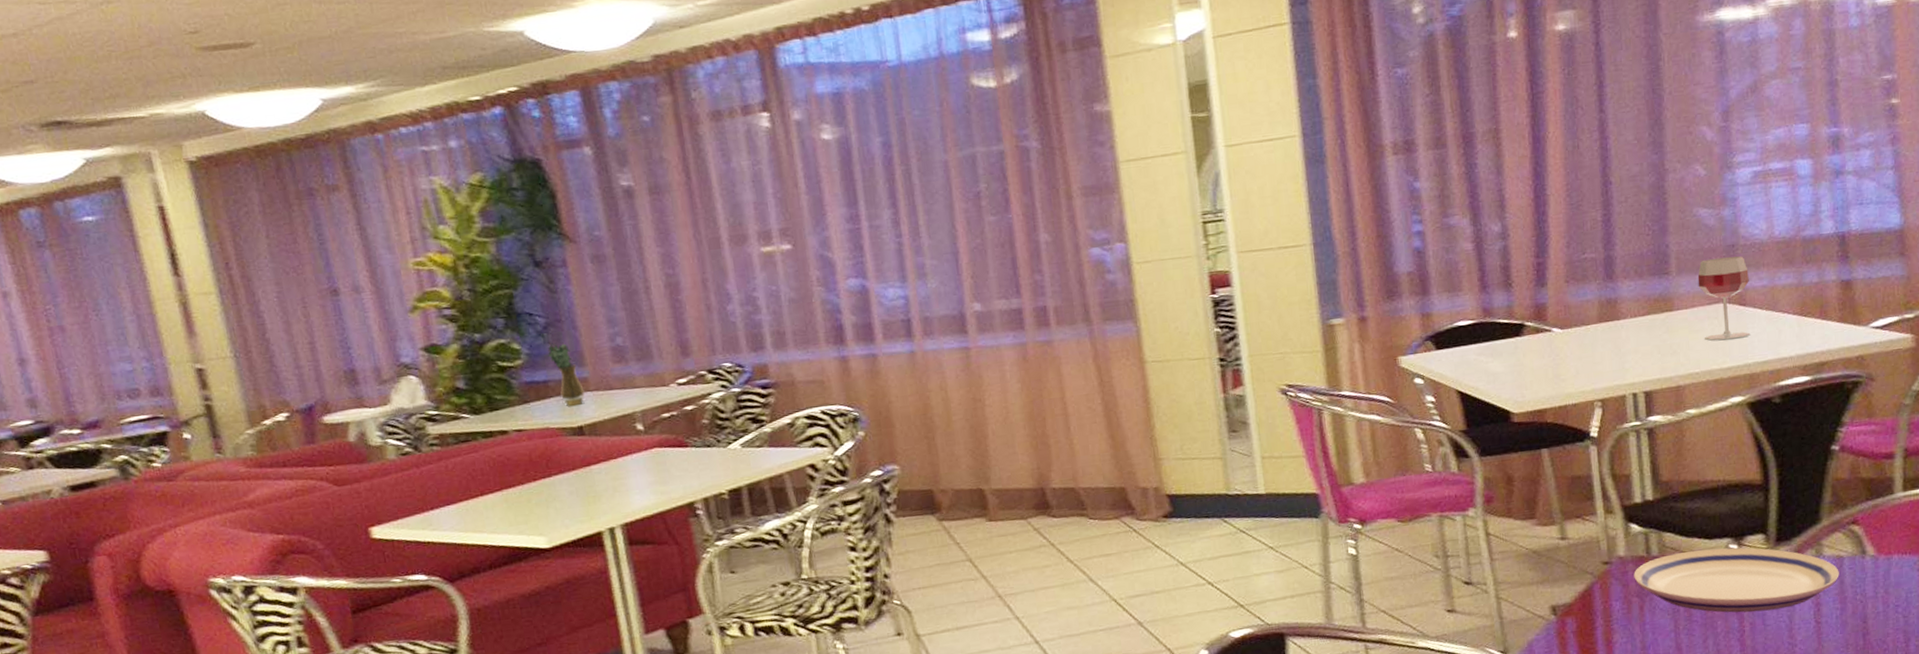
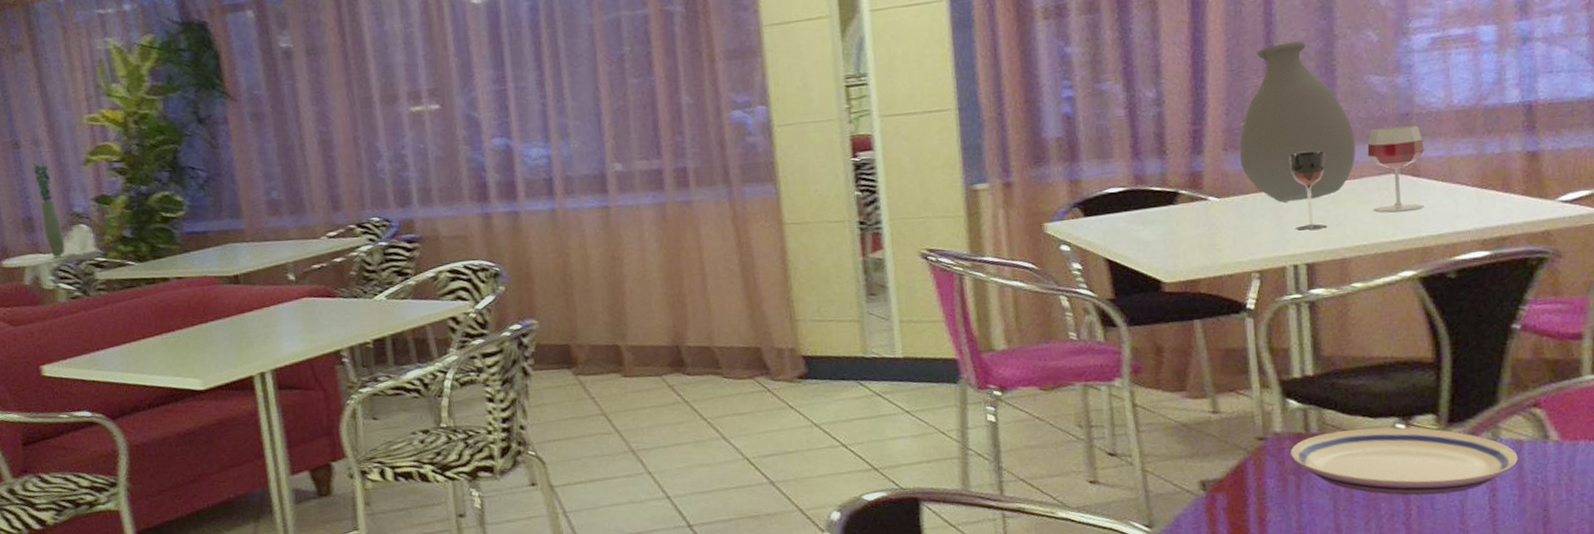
vase: none [354,310,393,413] -> present [33,162,65,258]
vase: present [547,342,585,407] -> none [208,195,241,257]
vase: none [1580,175,1688,333] -> present [1240,41,1356,203]
wineglass: none [1627,282,1663,360] -> present [1290,151,1328,230]

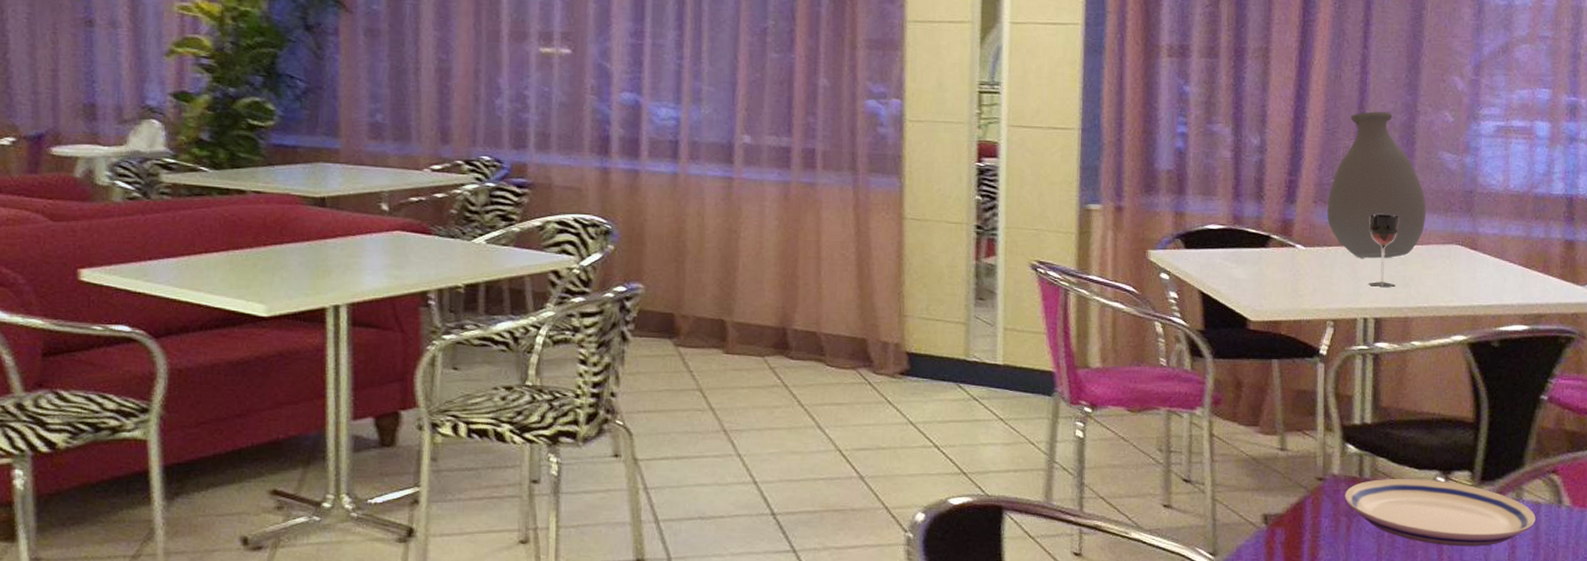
vase: present [33,162,65,258] -> none [105,46,130,153]
wineglass: present [1367,125,1425,213] -> none [1435,201,1483,280]

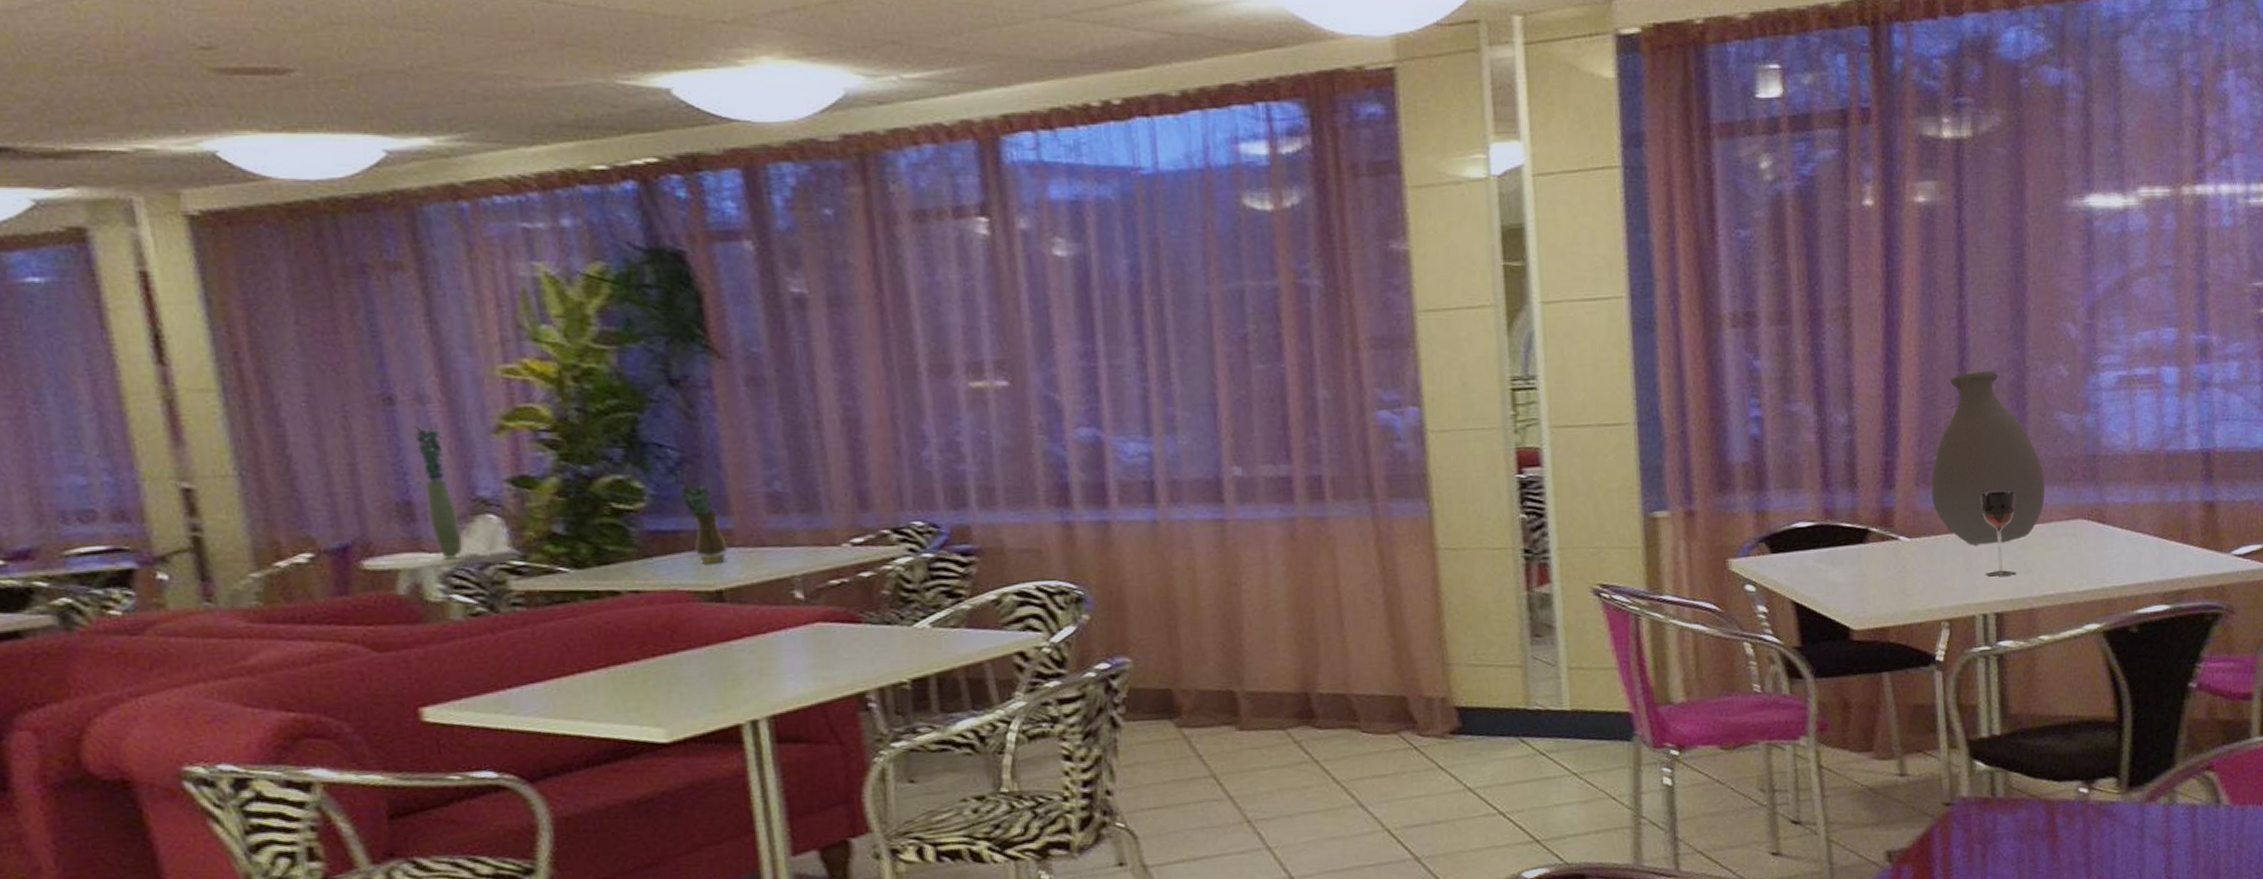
vase: none [105,46,130,153] -> present [414,426,463,559]
vase: none [302,109,334,177] -> present [680,483,728,566]
plate: present [1345,479,1536,546] -> none [1977,791,2192,865]

